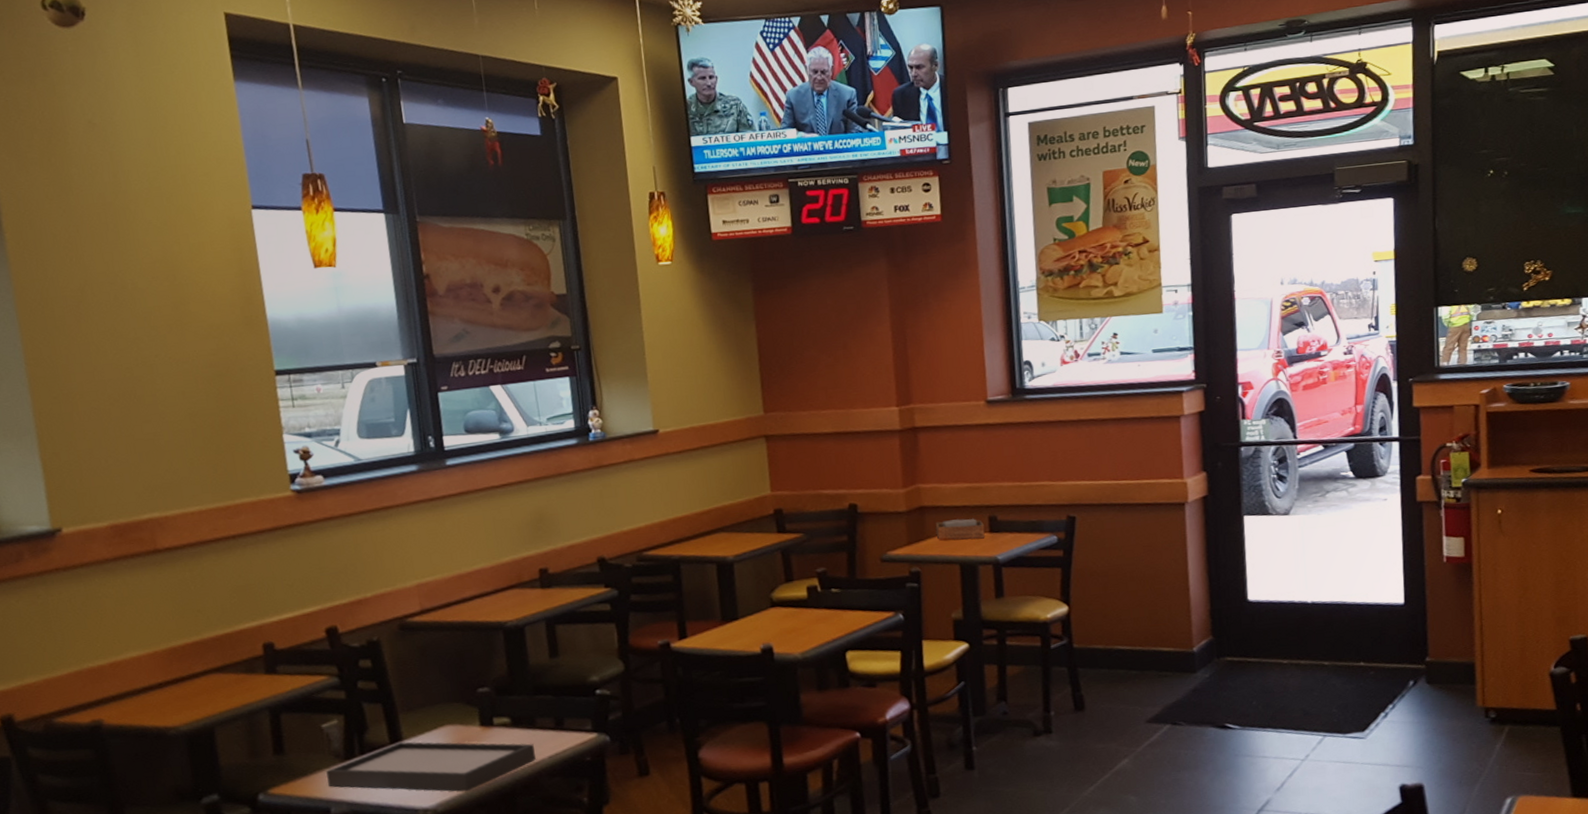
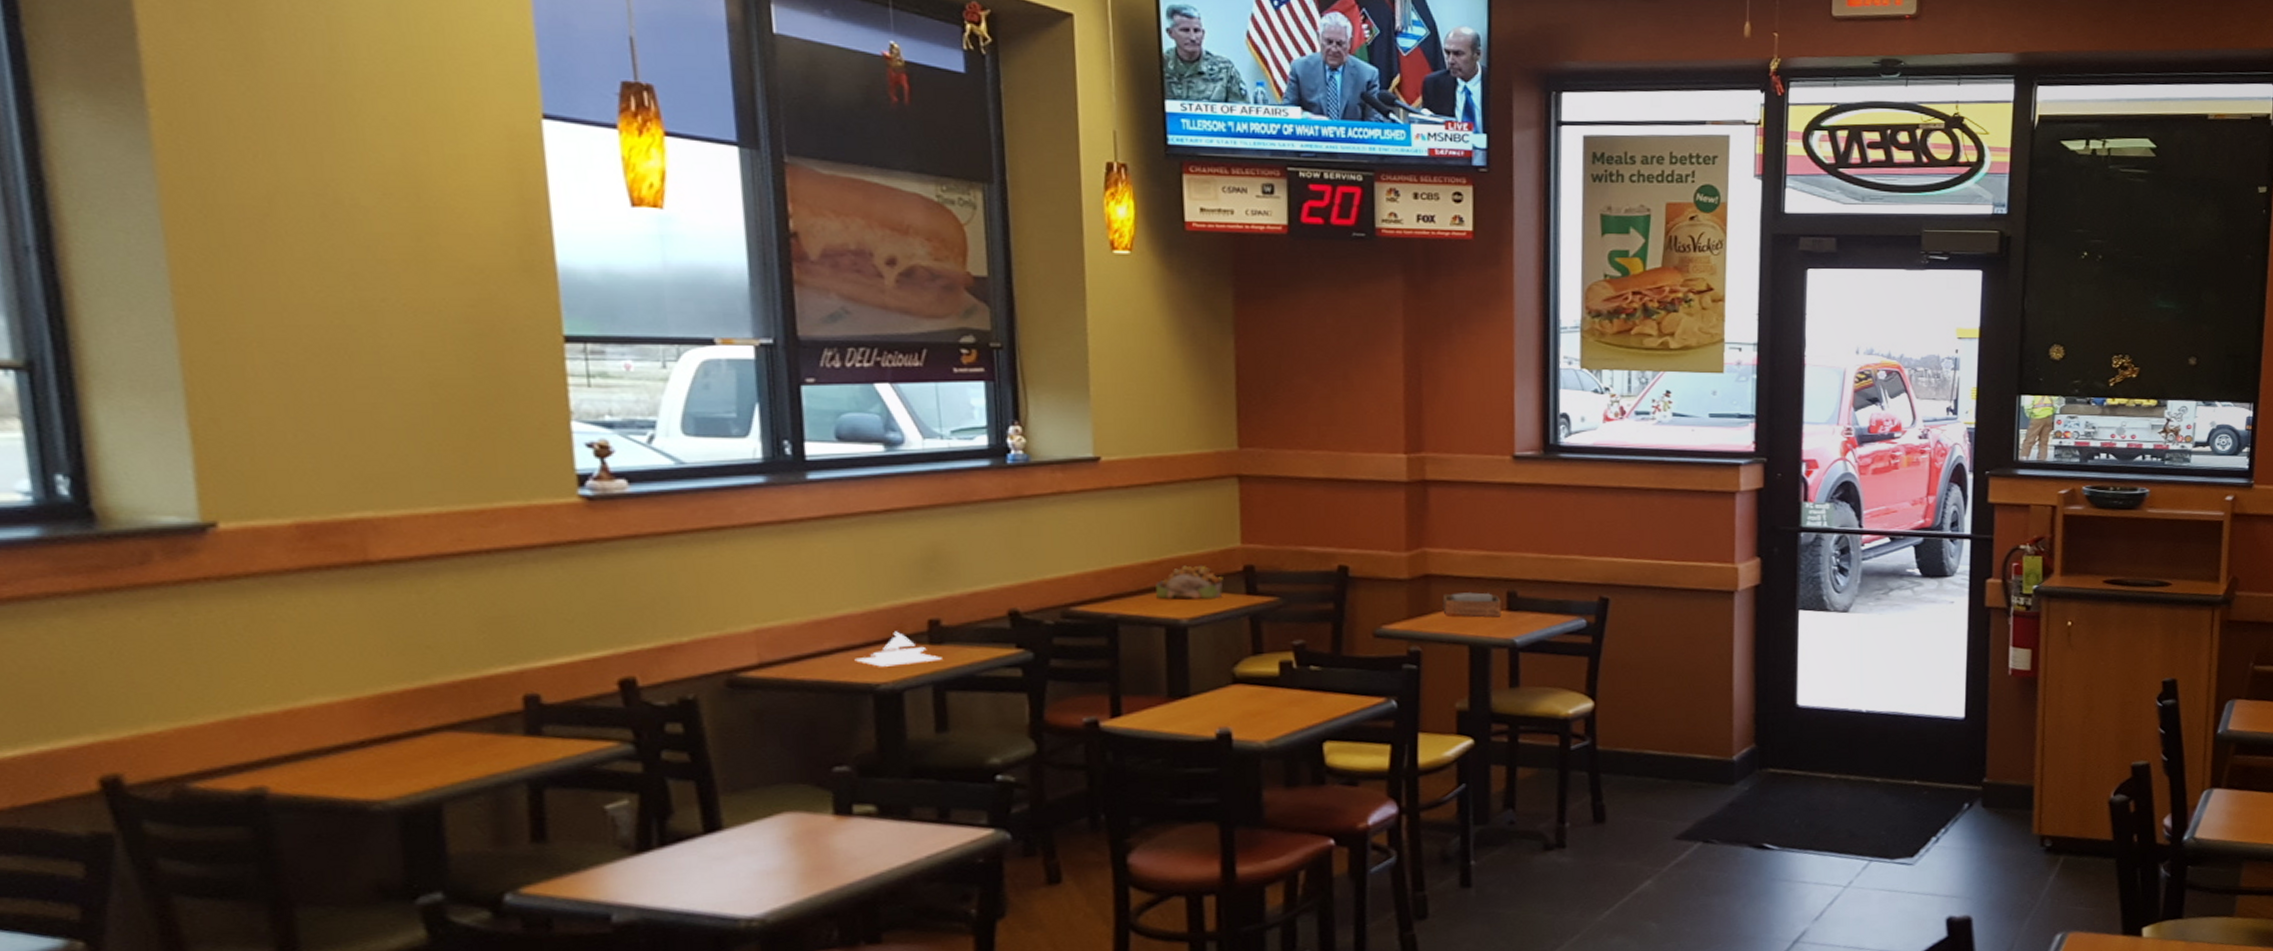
tray: present [326,742,536,791] -> none [608,831,909,897]
napkin: none [488,579,551,608] -> present [854,631,942,667]
food container: none [707,511,759,542] -> present [1156,565,1224,601]

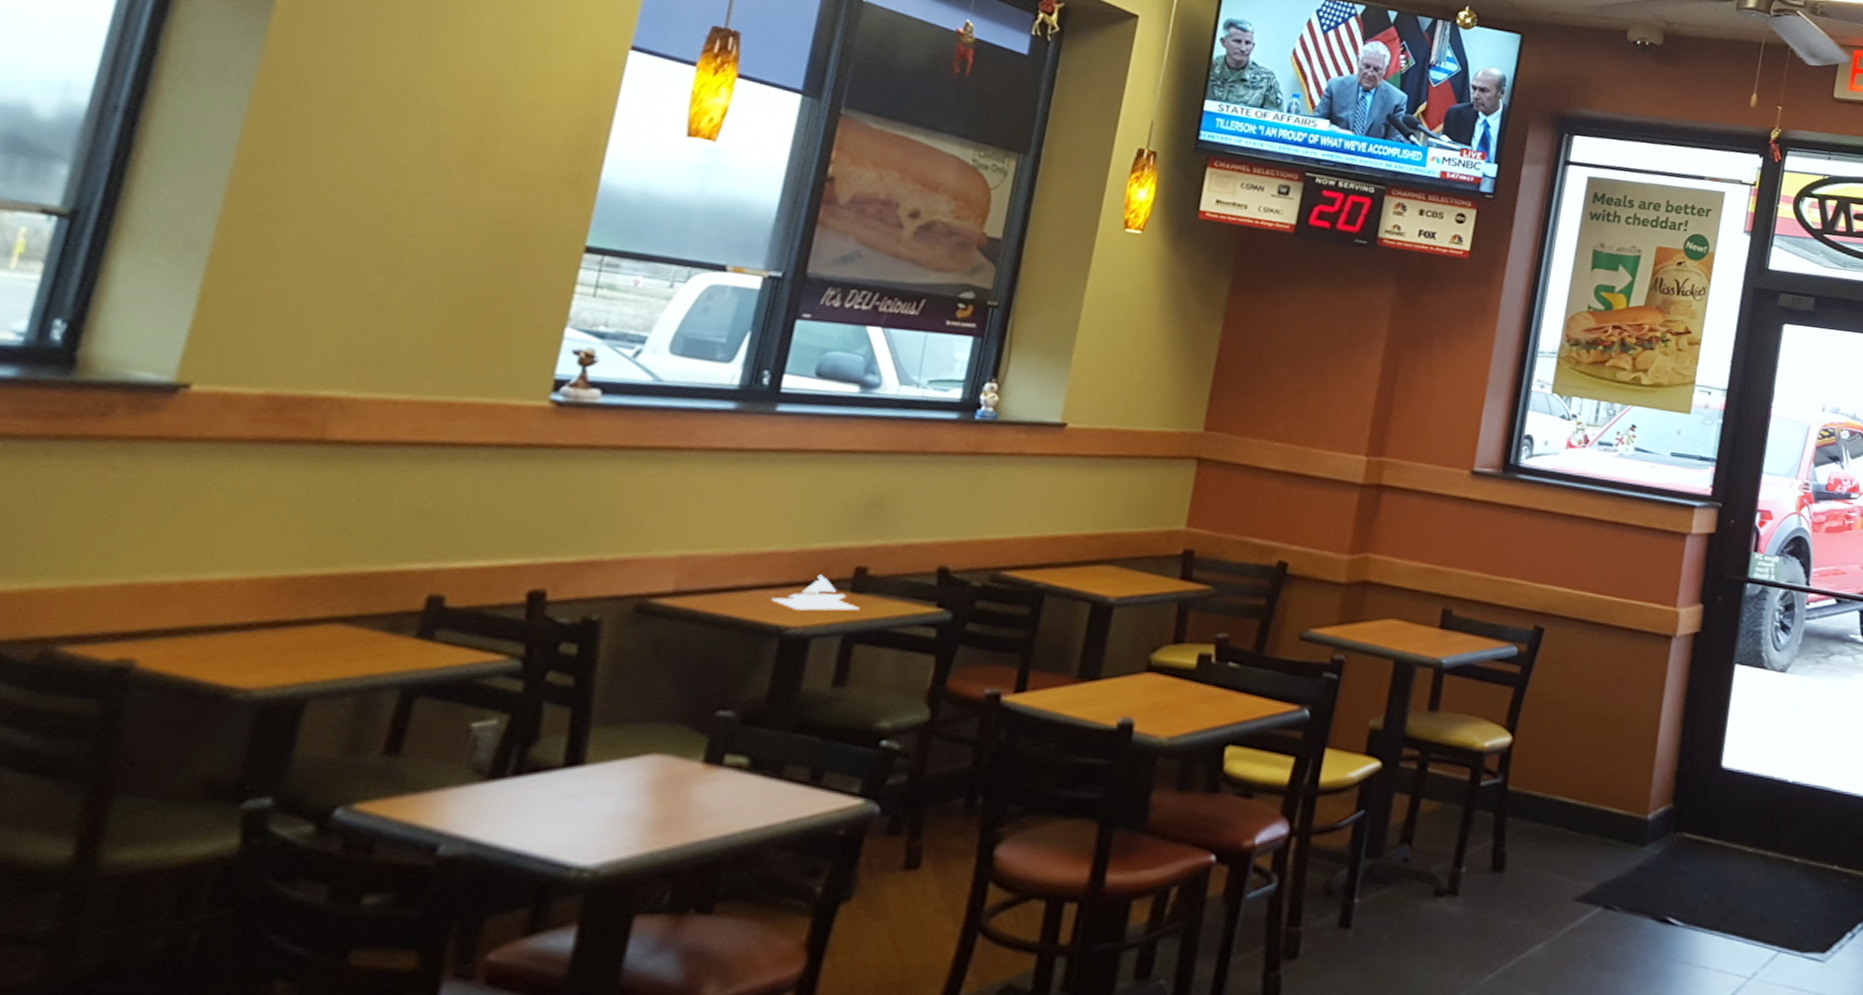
food container: present [1156,565,1224,601] -> none [1089,542,1161,581]
napkin holder: present [1442,592,1502,618] -> none [1374,603,1435,634]

